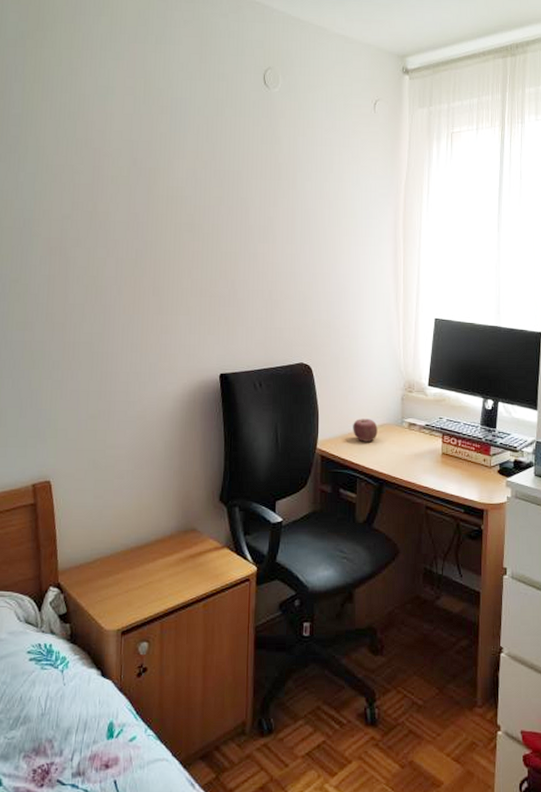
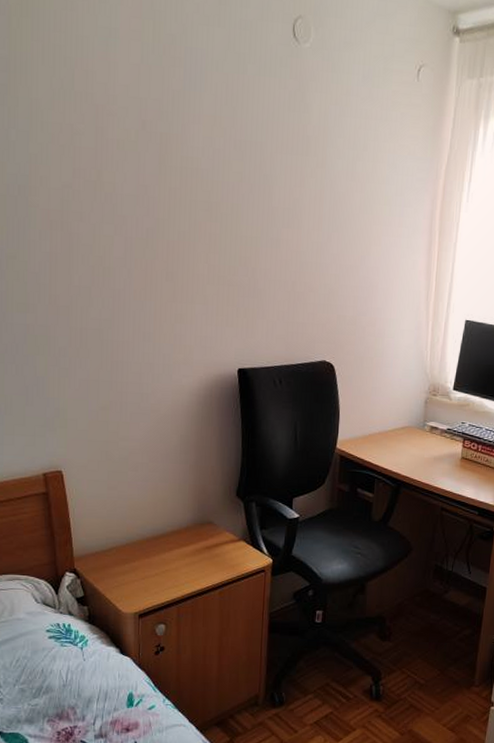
apple: present [353,418,378,442] -> none [373,420,399,444]

